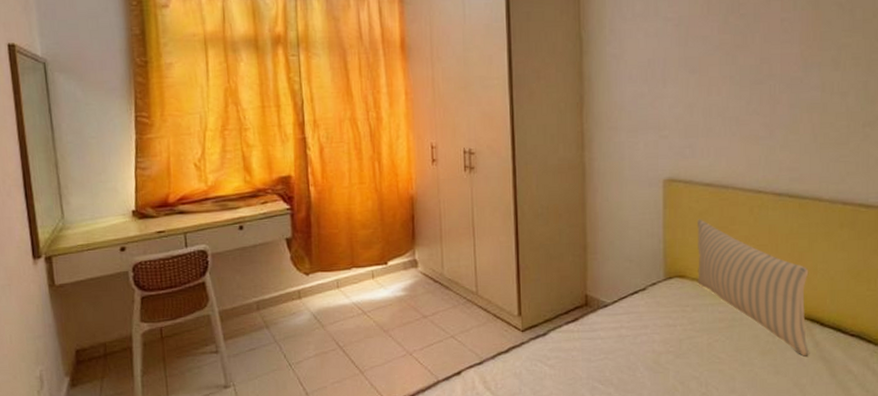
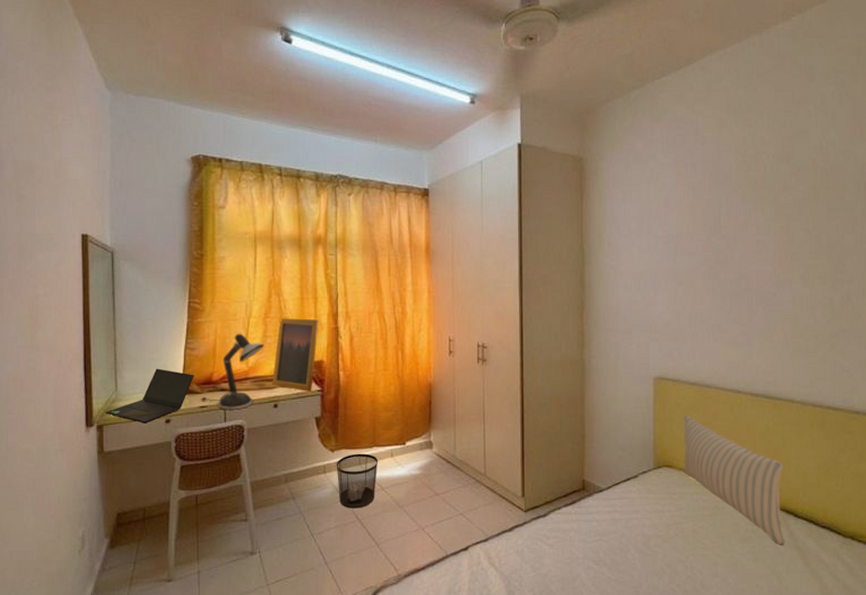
laptop: none [53,191,148,253] -> present [105,368,194,424]
desk lamp: none [156,149,224,234] -> present [200,333,265,410]
picture frame: none [235,129,284,211] -> present [271,318,319,392]
waste bin: none [311,275,359,335] -> present [336,453,379,508]

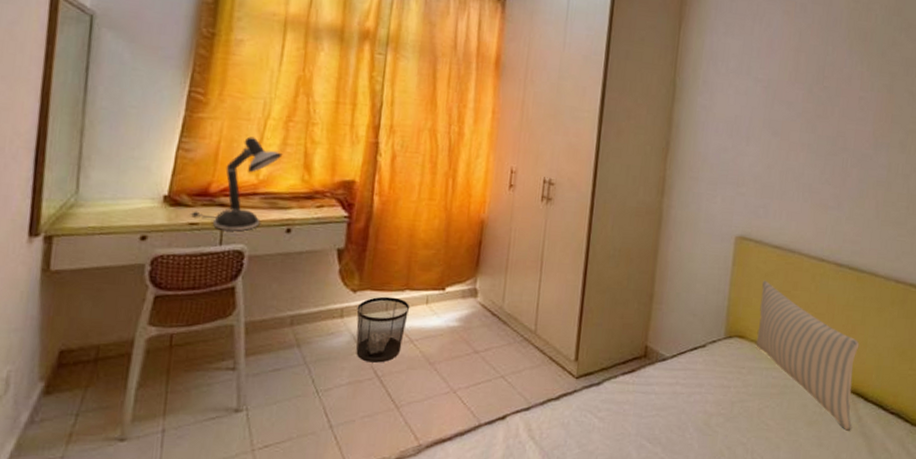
laptop: present [105,368,194,424] -> none [58,169,186,239]
picture frame: present [271,318,319,392] -> none [286,124,355,217]

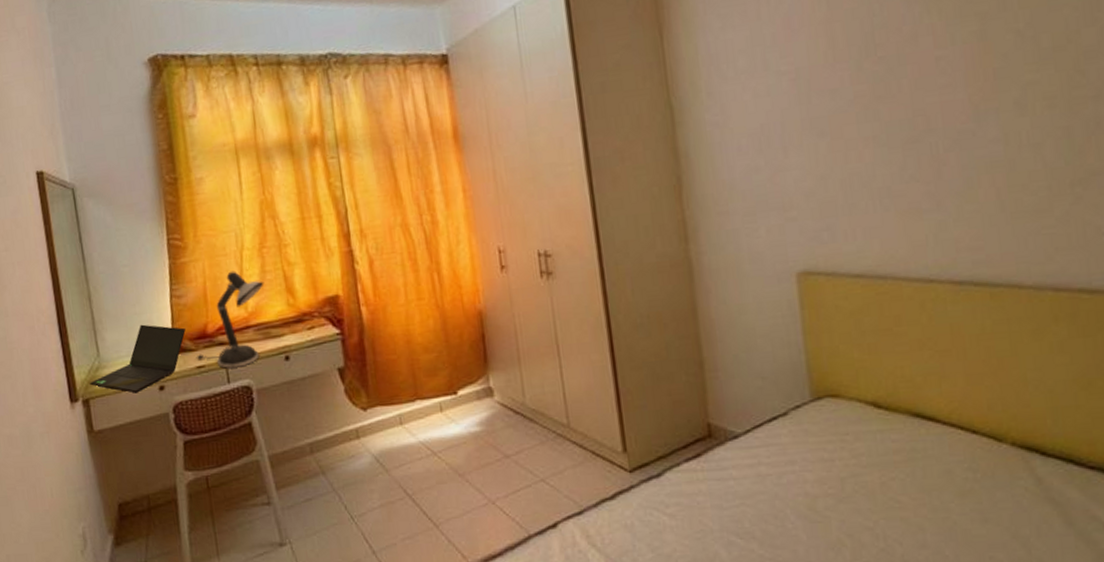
laptop: none [58,169,186,239] -> present [90,324,186,393]
waste bin: present [356,296,410,363] -> none [371,409,426,482]
pillow: present [756,280,860,431] -> none [849,320,1031,498]

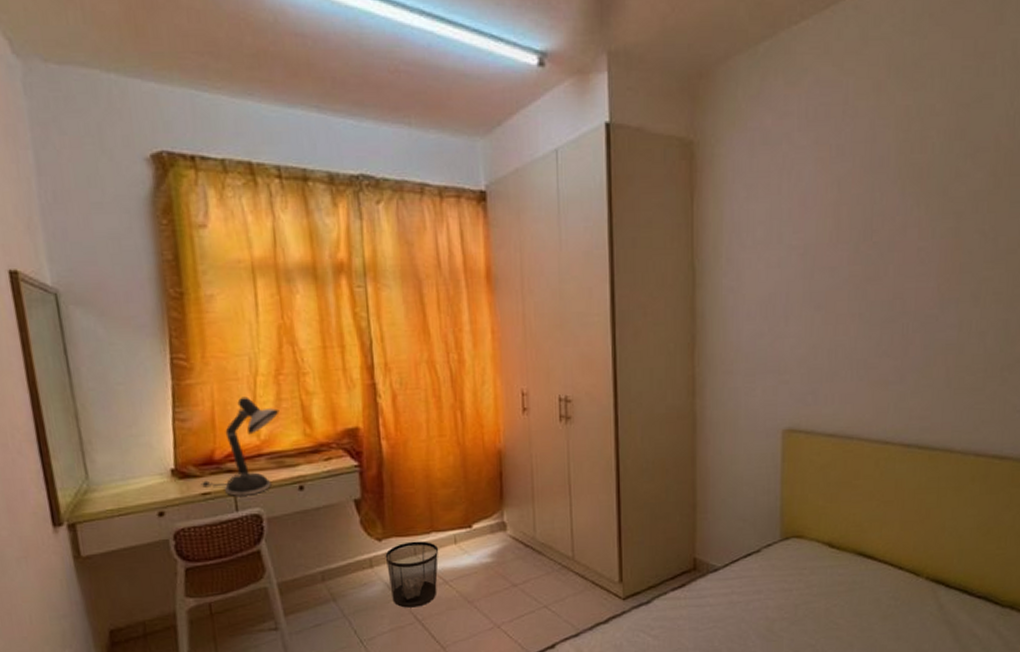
laptop: present [90,324,186,393] -> none [76,447,190,519]
waste bin: none [371,409,426,482] -> present [385,541,439,608]

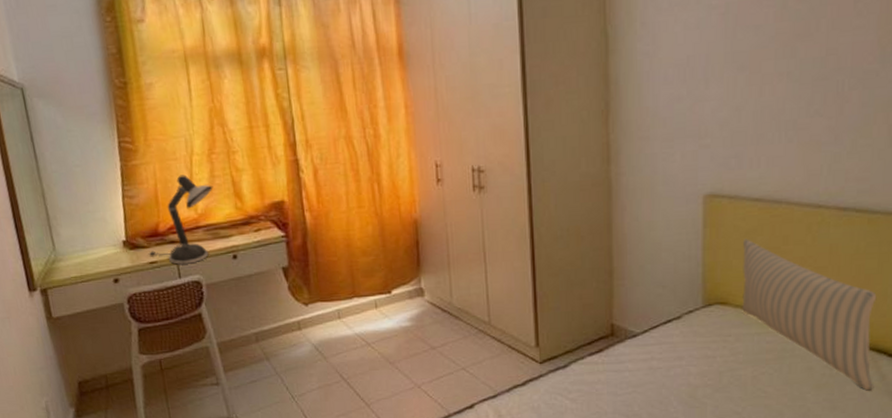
waste bin: present [385,541,439,608] -> none [311,305,361,367]
pillow: none [817,473,936,621] -> present [742,239,877,391]

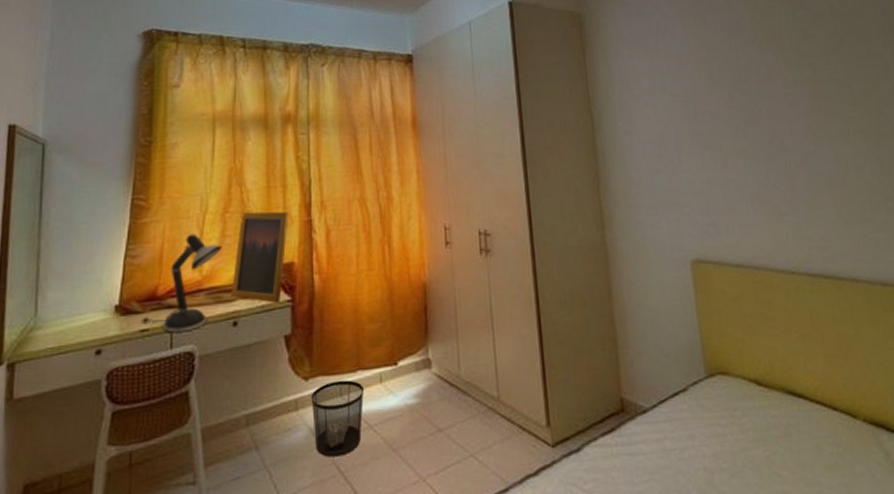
picture frame: none [226,151,275,239] -> present [230,211,288,303]
waste bin: none [311,305,361,367] -> present [311,380,365,457]
pillow: present [742,239,877,391] -> none [732,304,883,472]

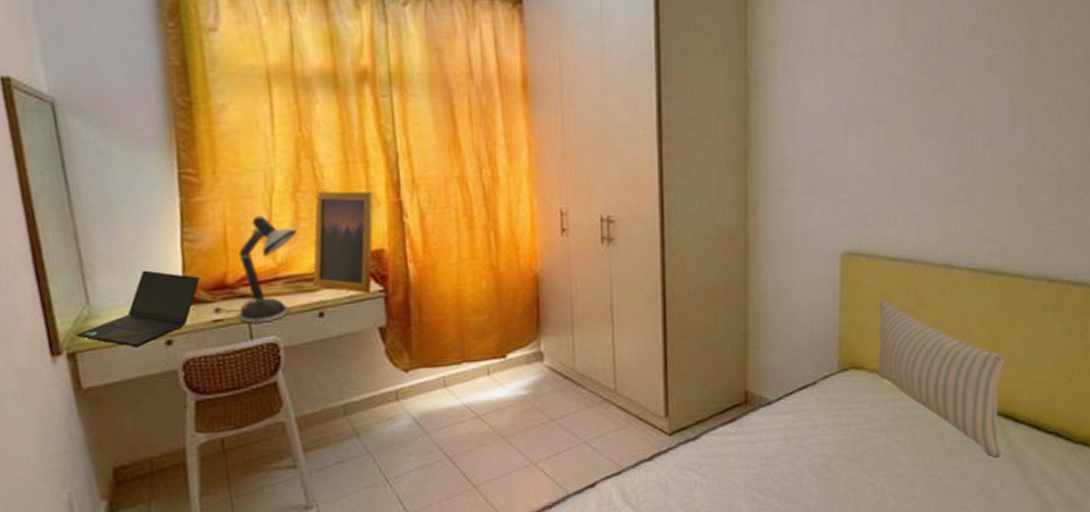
laptop: none [19,283,135,357] -> present [76,270,200,347]
waste bin: present [311,380,365,457] -> none [412,372,471,444]
pillow: none [732,304,883,472] -> present [877,300,1005,458]

